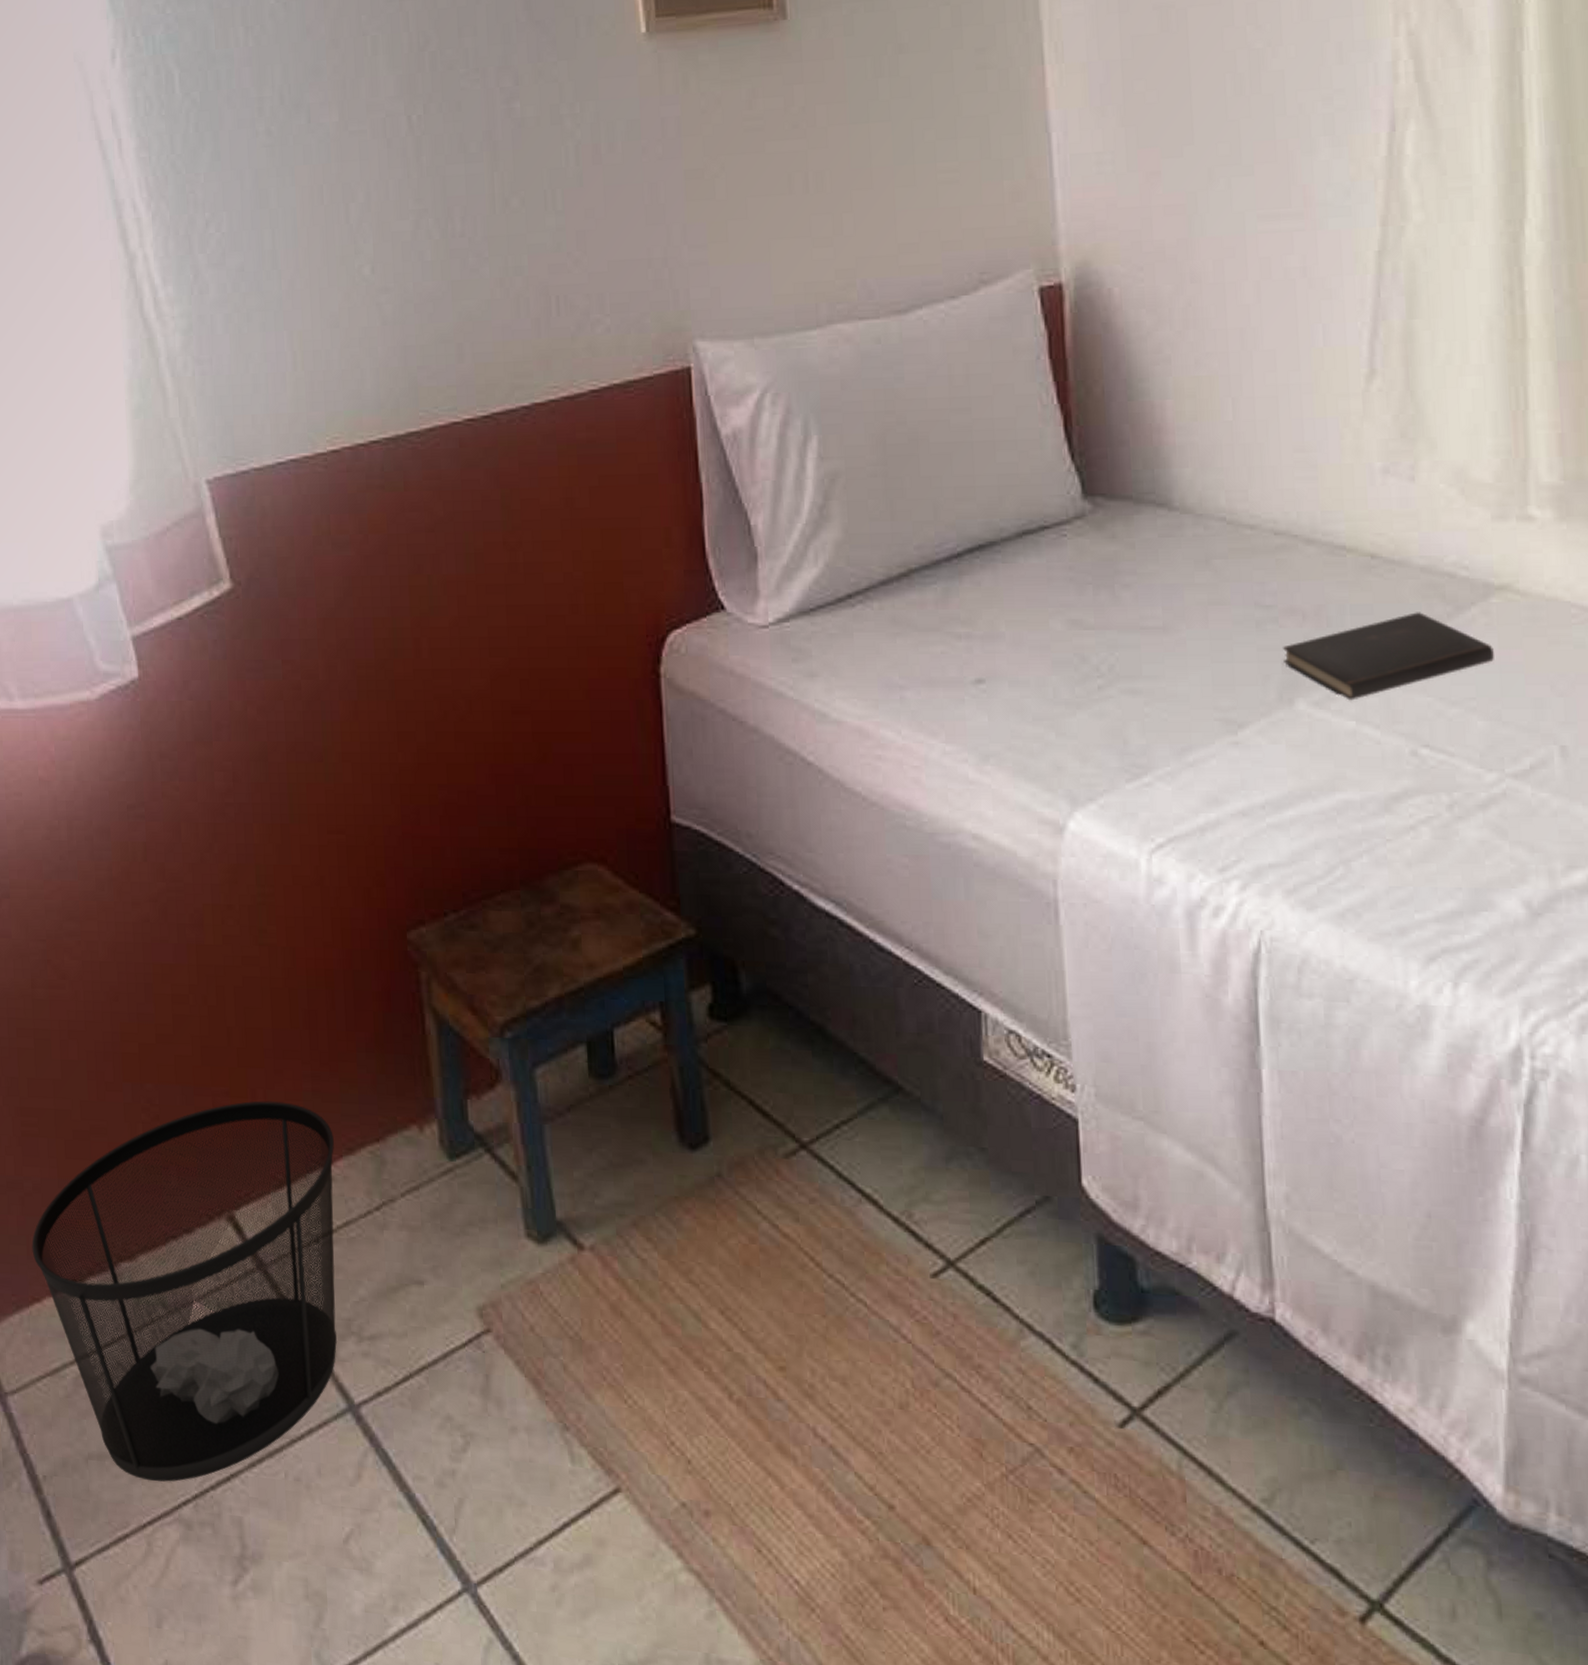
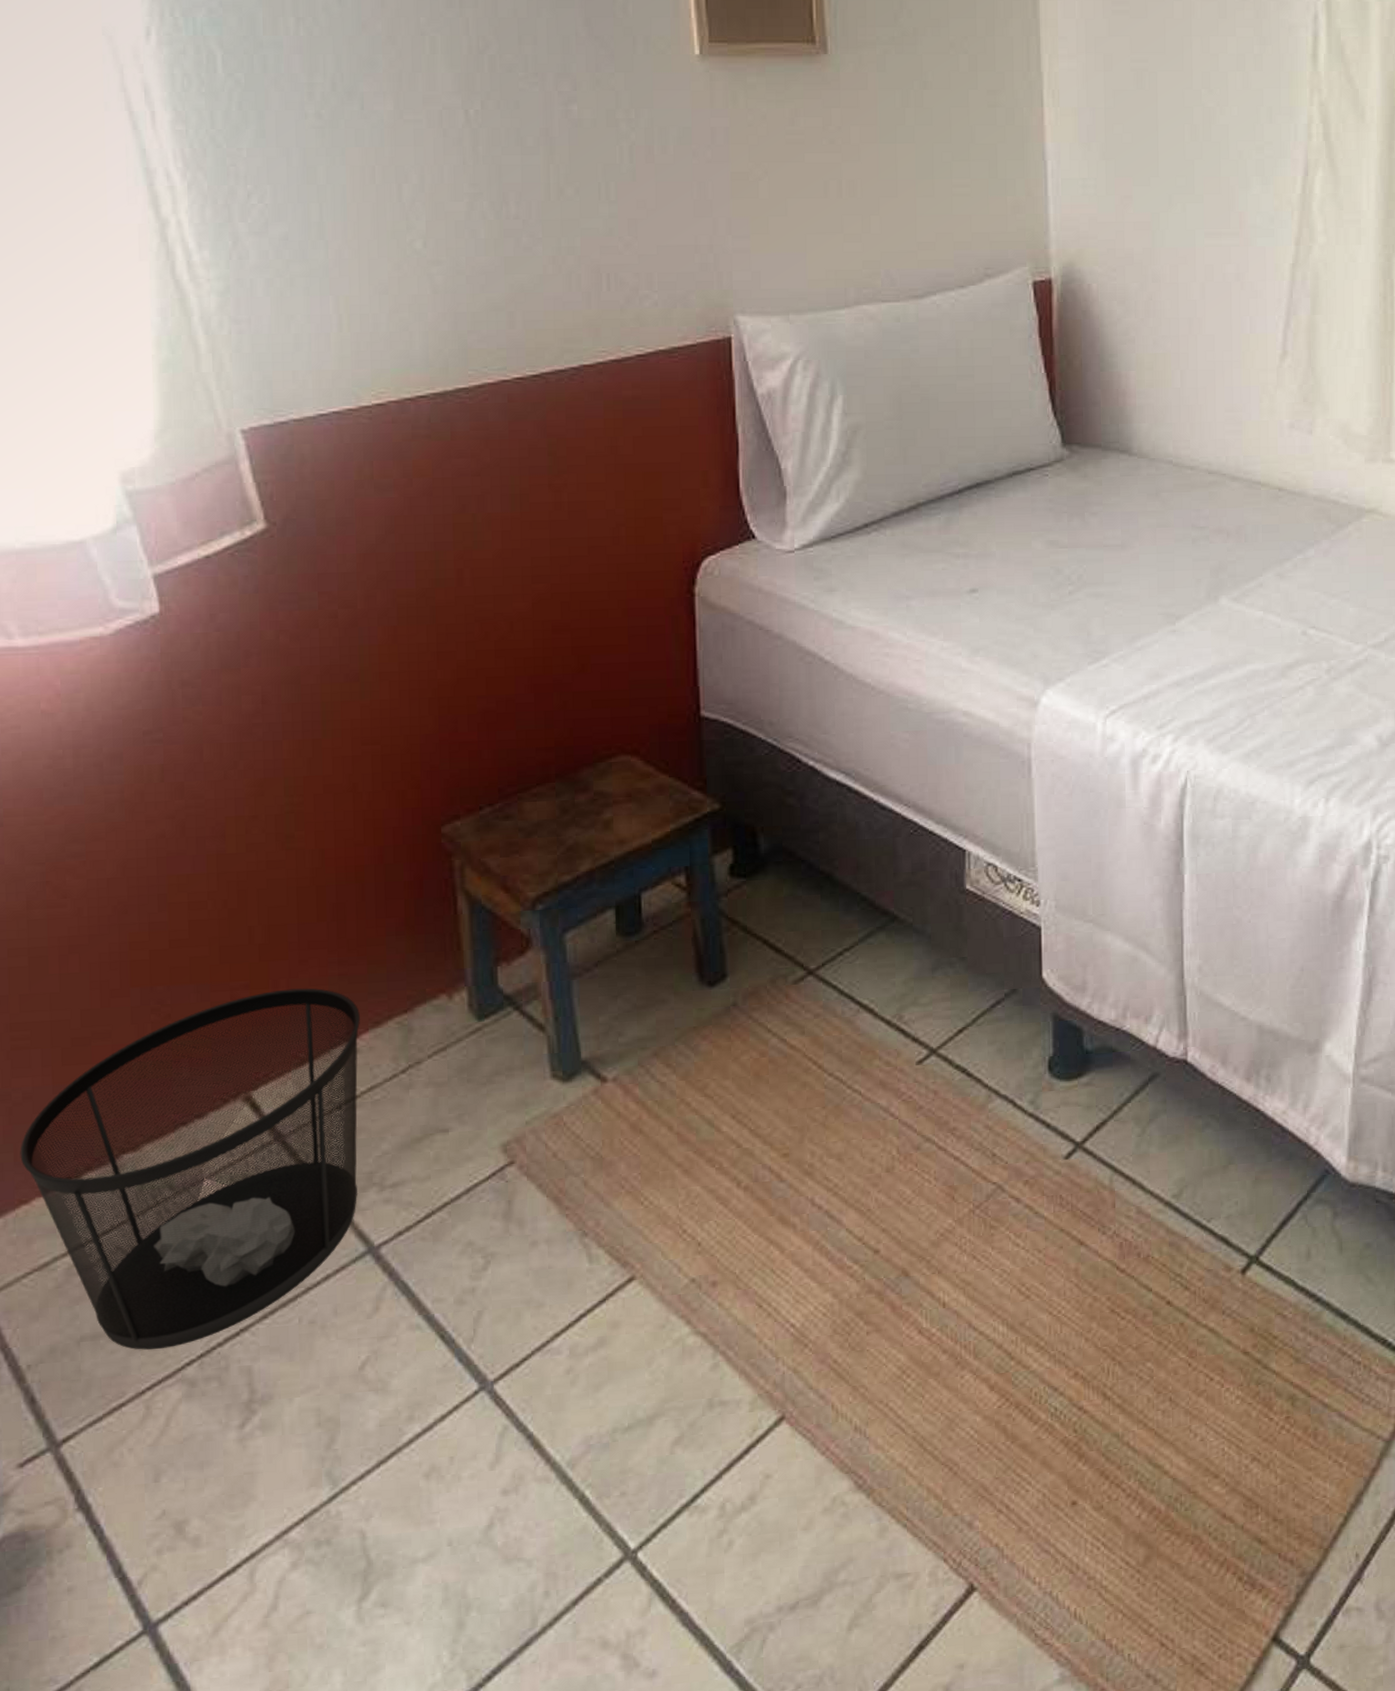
hardcover book: present [1283,612,1494,701] -> none [1212,530,1363,596]

